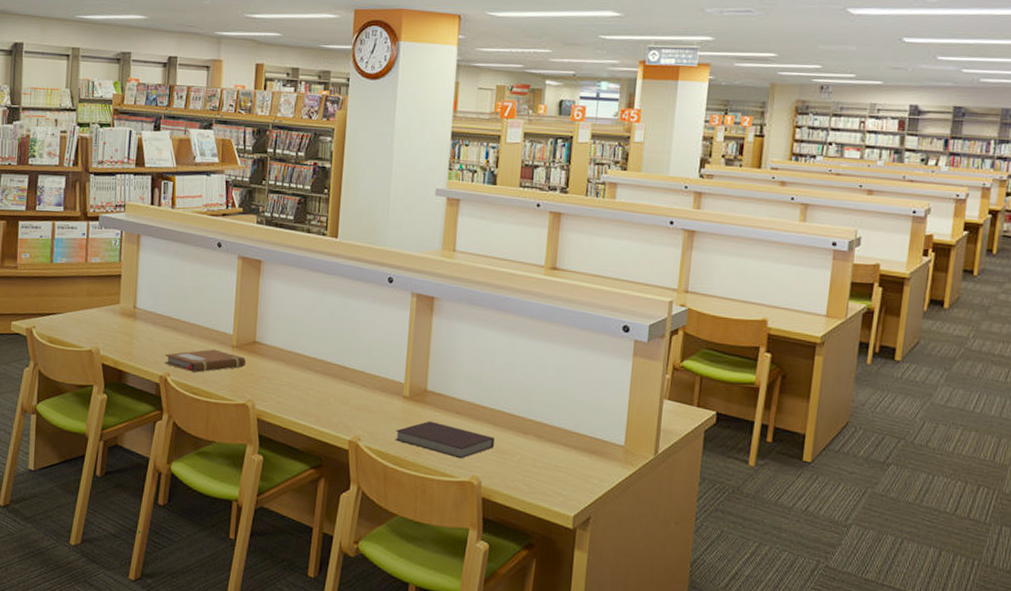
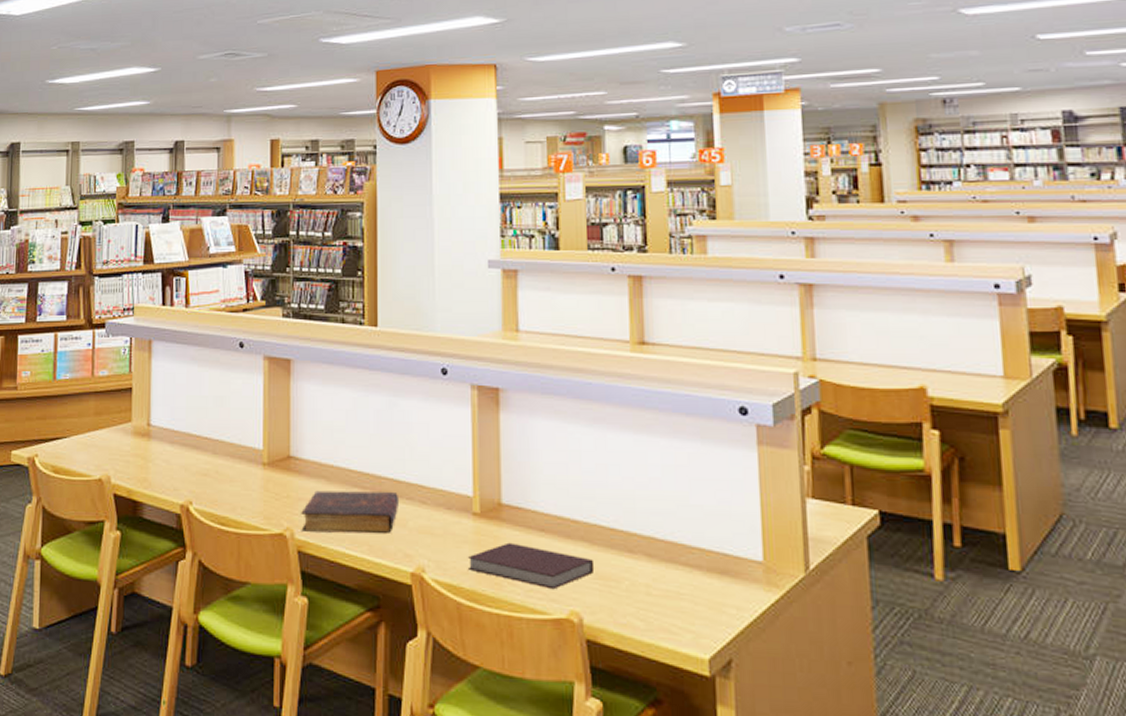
notebook: present [165,349,246,373] -> none [186,469,280,498]
book: none [261,371,345,409] -> present [301,490,400,535]

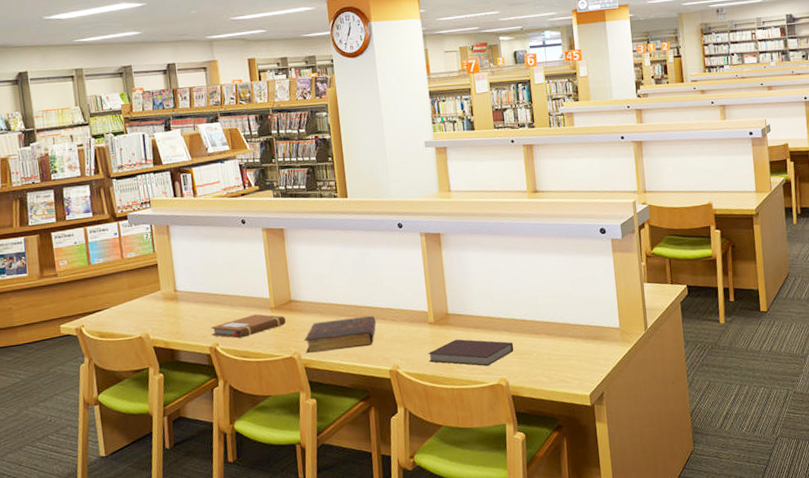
notebook: none [186,469,280,498] -> present [211,314,286,338]

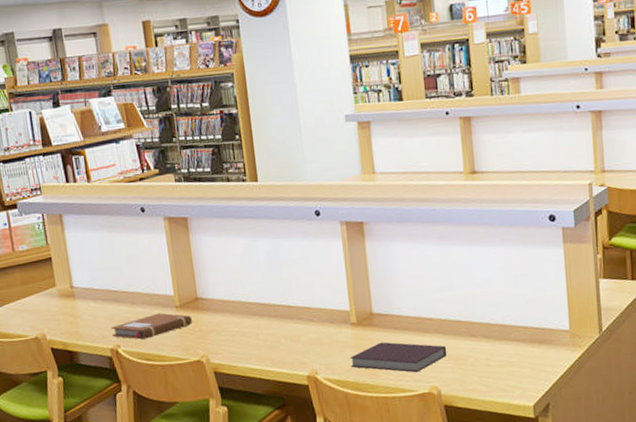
book: present [304,316,377,353] -> none [213,316,292,356]

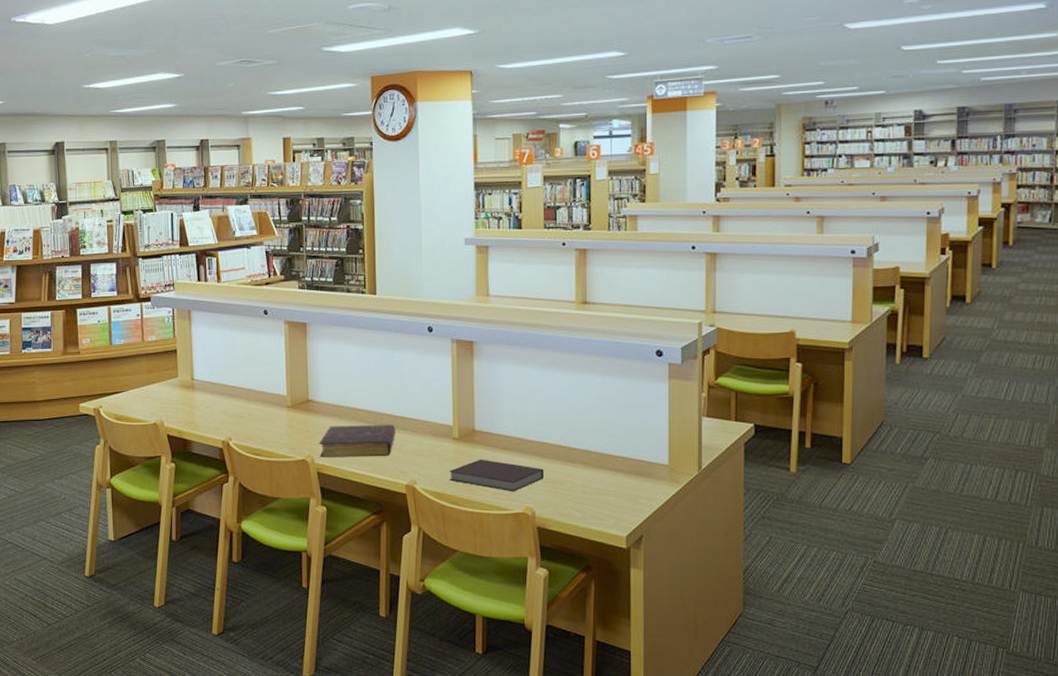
notebook: present [111,313,192,340] -> none [225,411,301,435]
book: none [213,316,292,356] -> present [319,425,396,457]

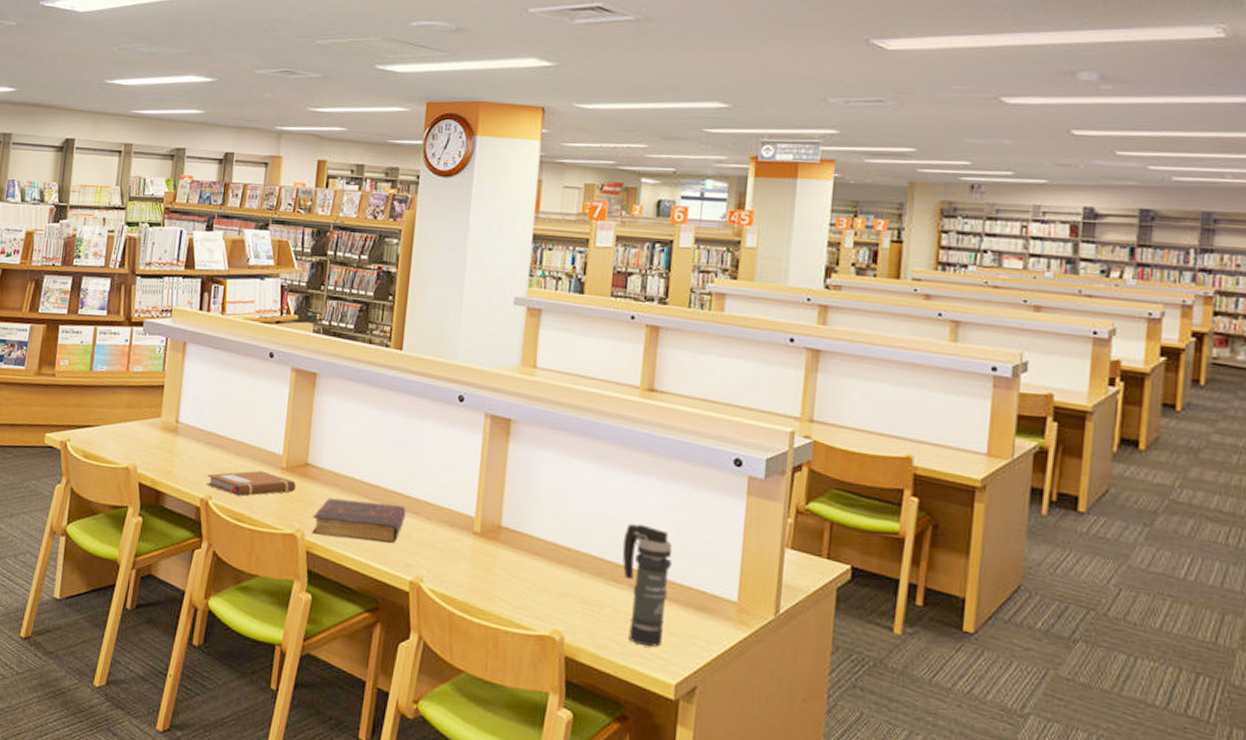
notebook: none [225,411,301,435] -> present [207,470,296,497]
notebook: present [448,459,545,492] -> none [462,562,581,609]
smoke grenade: none [574,413,614,510] -> present [622,524,673,648]

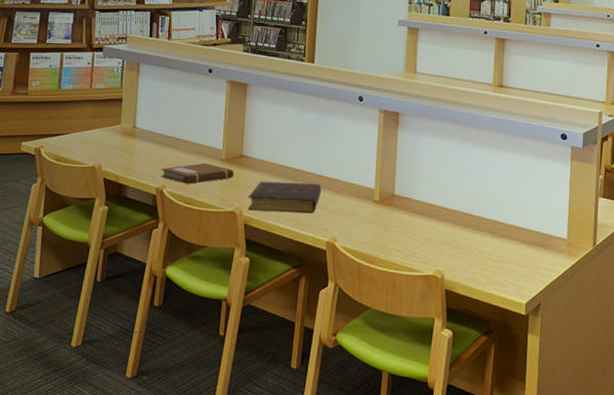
smoke grenade: present [622,524,673,648] -> none [484,186,520,278]

